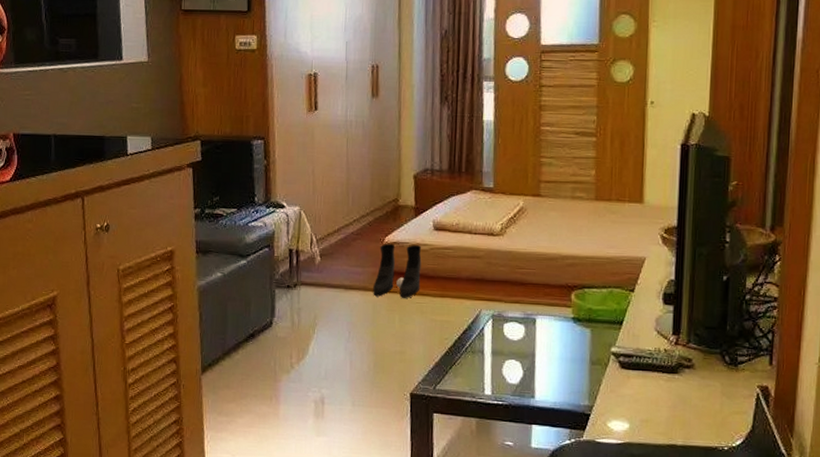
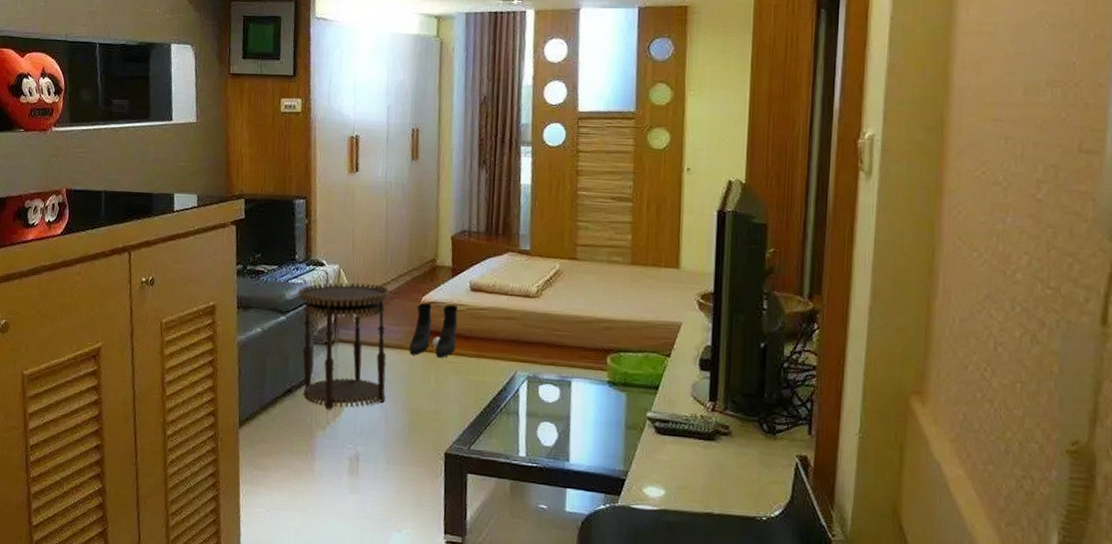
side table: none [259,224,352,354] -> present [298,282,389,410]

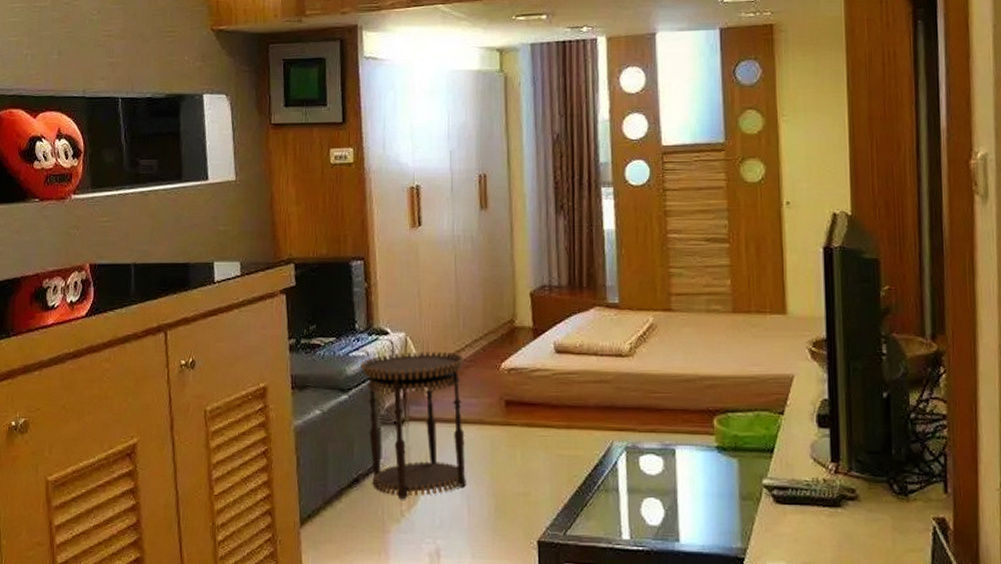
boots: present [409,303,458,358] -> none [490,371,543,431]

